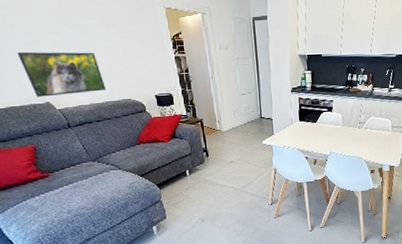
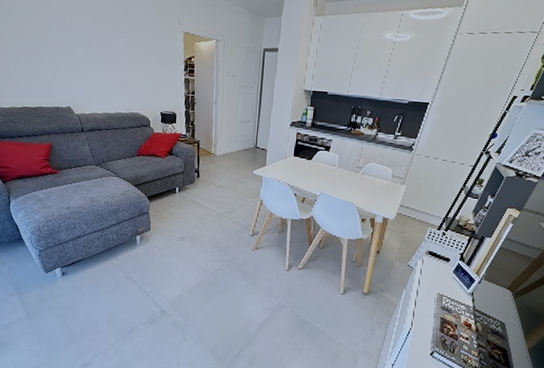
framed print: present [17,51,106,97] -> none [52,59,119,103]

